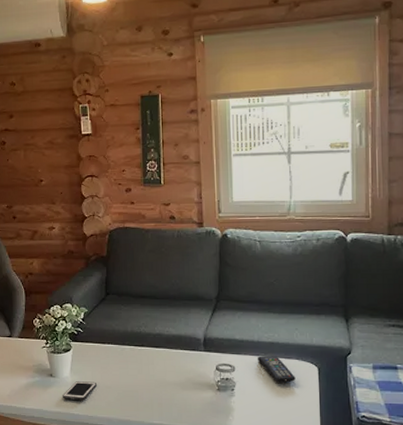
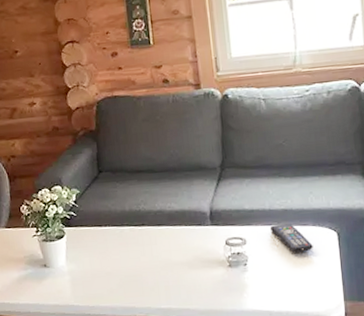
cell phone: present [63,381,97,401] -> none [59,269,96,291]

